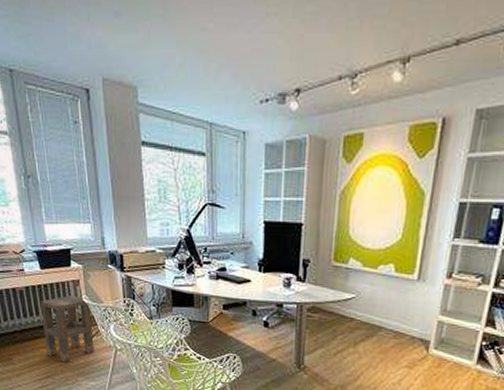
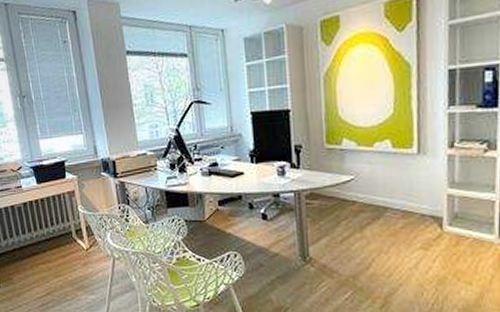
side table: present [40,294,94,362] -> none [37,206,92,277]

